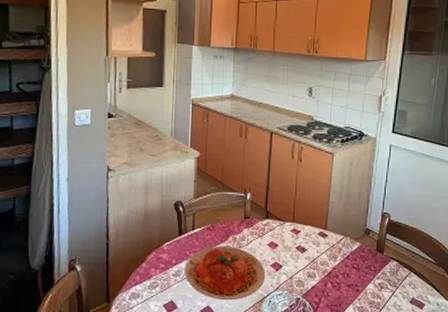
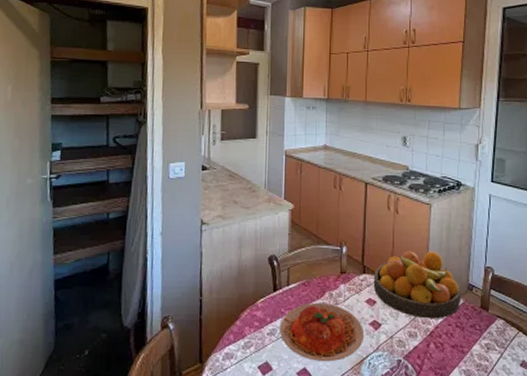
fruit bowl: none [275,198,359,261] -> present [373,251,461,319]

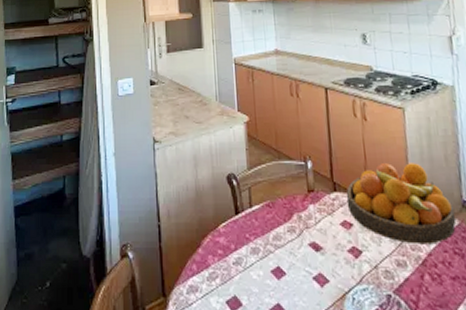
plate: present [279,302,365,362] -> none [245,226,344,297]

